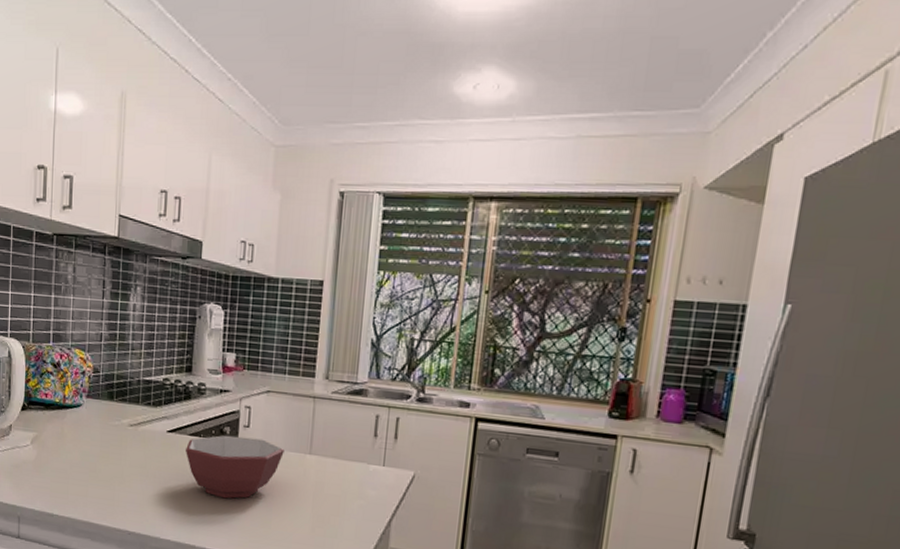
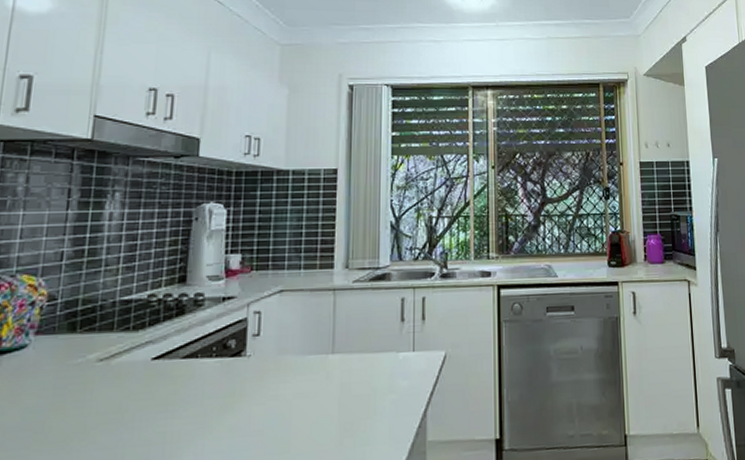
bowl: present [185,435,284,499] -> none [176,346,303,429]

